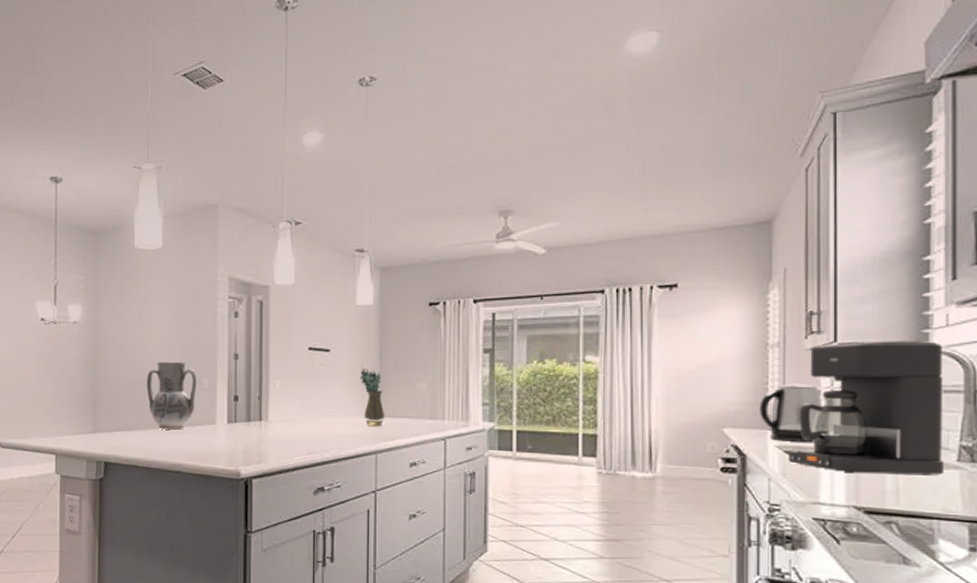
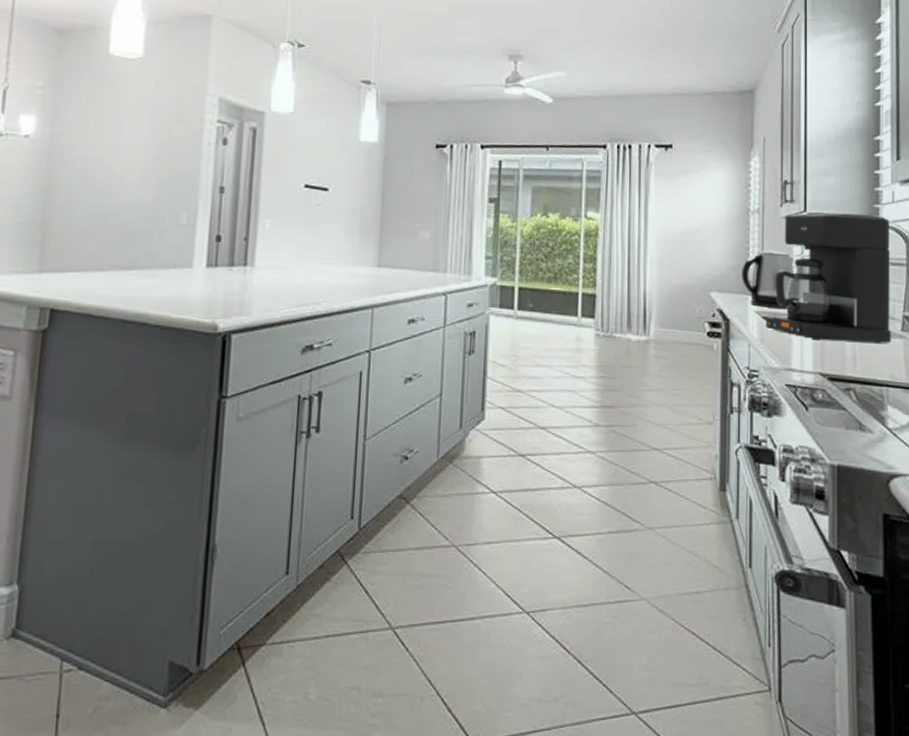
ceramic jug: present [146,361,197,430] -> none [110,190,174,273]
vase: present [359,367,385,427] -> none [358,210,385,278]

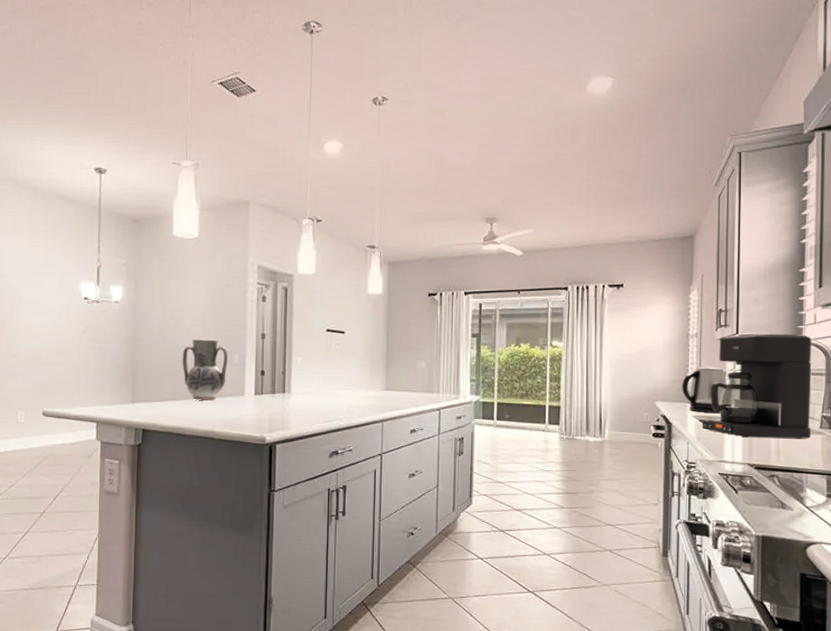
ceramic jug: none [110,190,174,273] -> present [182,339,228,401]

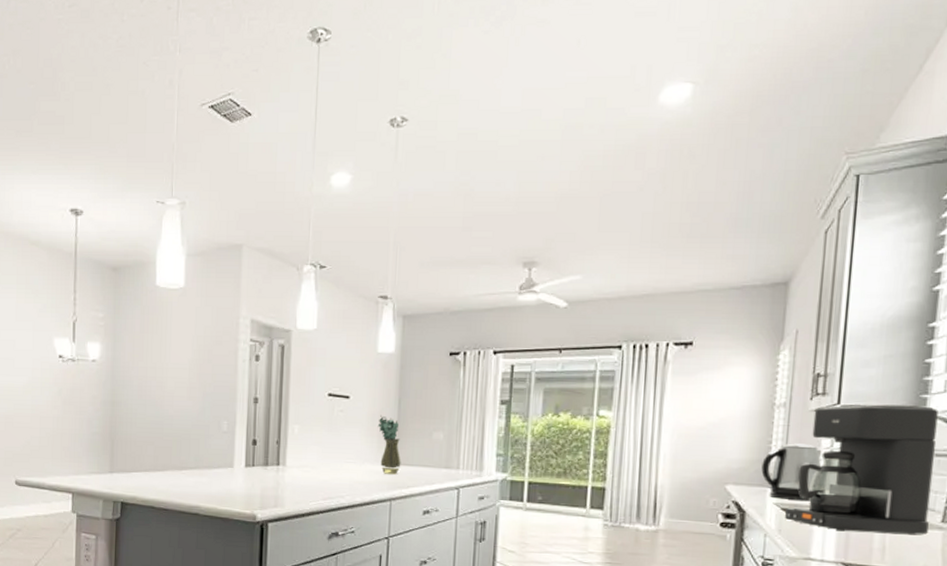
ceramic jug: present [182,339,228,401] -> none [165,403,216,472]
vase: none [369,347,391,399] -> present [377,415,401,475]

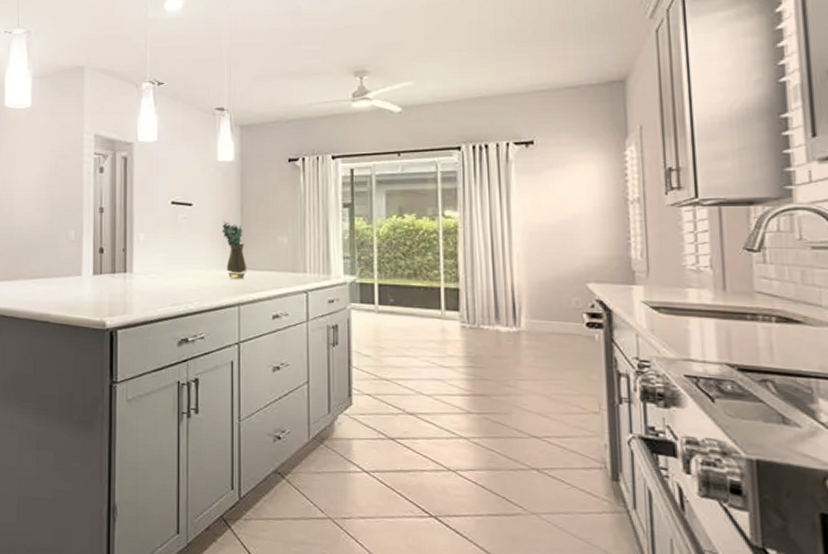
kettle: present [761,443,822,501] -> none [623,239,687,299]
coffee maker: present [784,405,938,535] -> none [654,198,818,333]

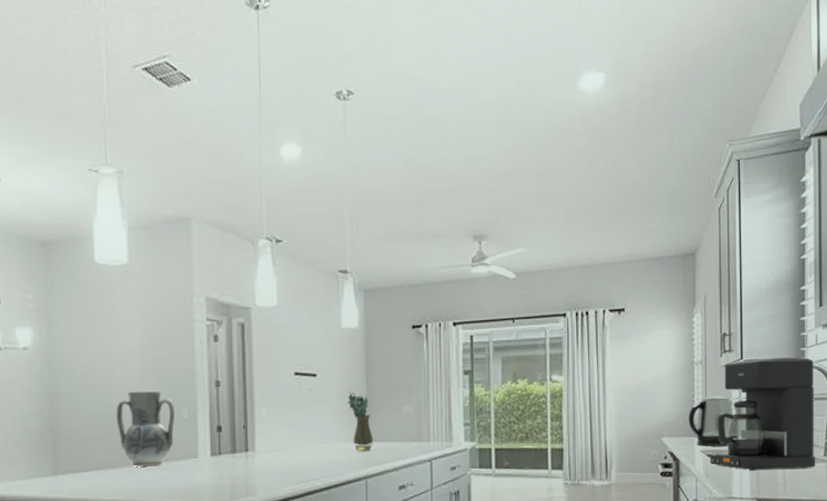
ceramic jug: none [15,214,63,281] -> present [116,391,175,467]
kettle: none [623,239,687,299] -> present [688,395,733,447]
coffee maker: none [654,198,818,333] -> present [709,358,815,471]

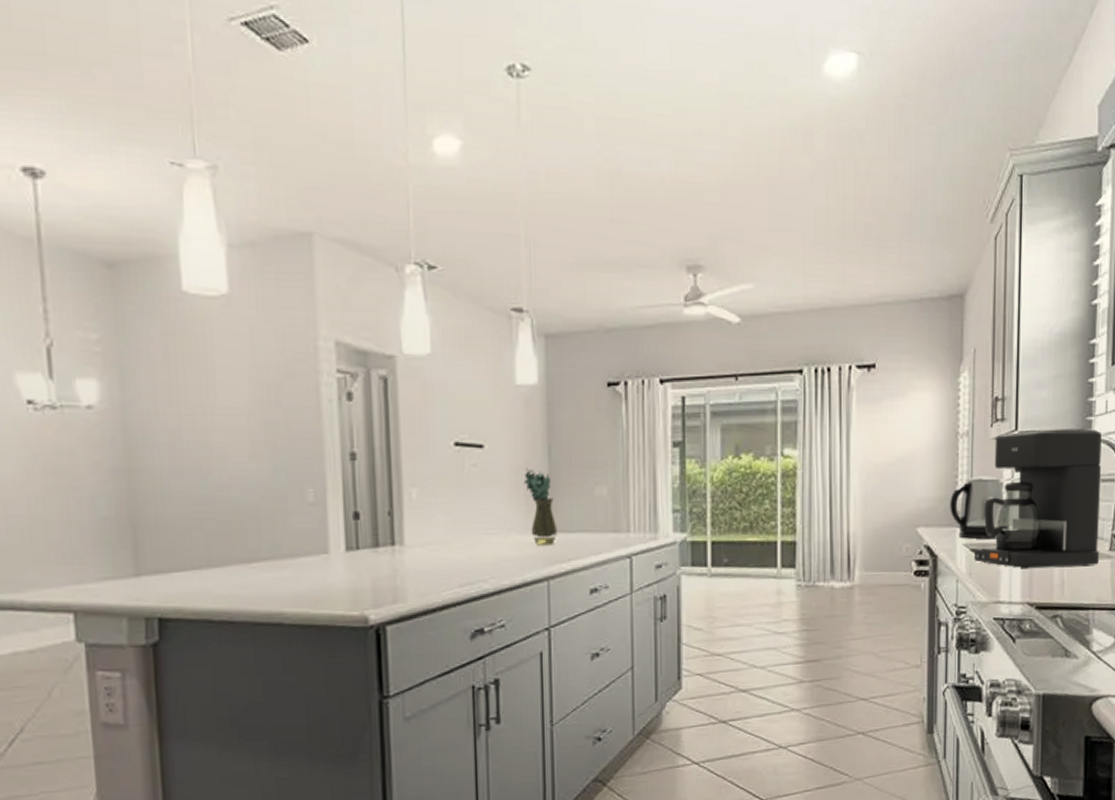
ceramic jug: present [116,391,175,467] -> none [217,465,297,565]

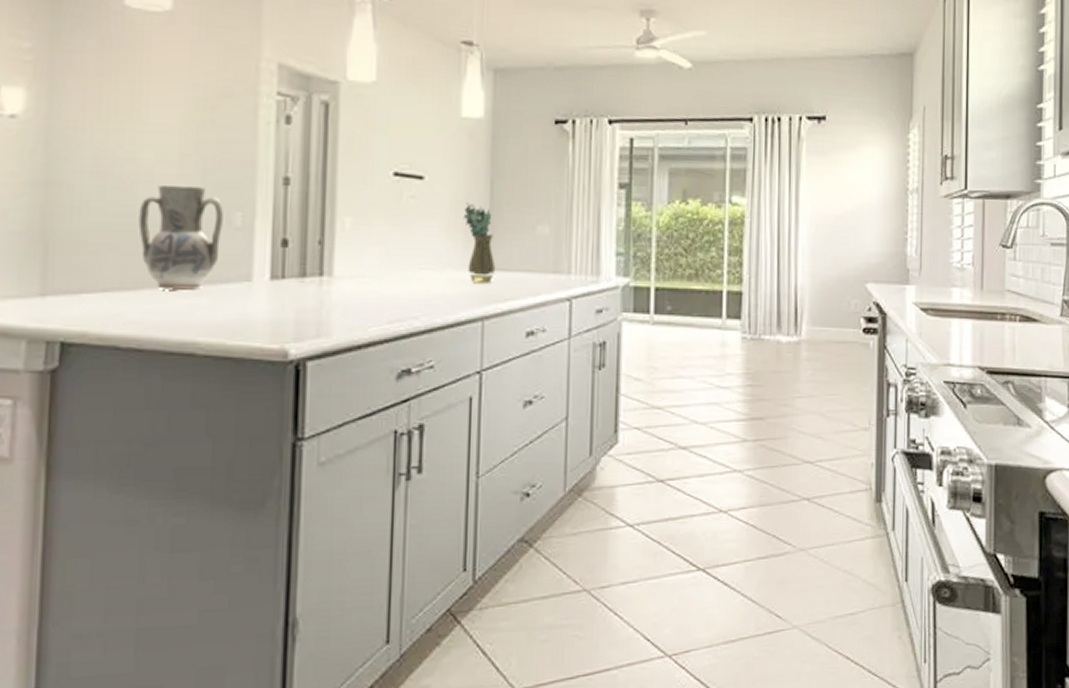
ceramic jug: none [217,465,297,565] -> present [138,184,223,290]
kettle: present [950,476,1004,540] -> none [899,233,954,299]
coffee maker: present [973,430,1102,569] -> none [923,191,1051,332]

